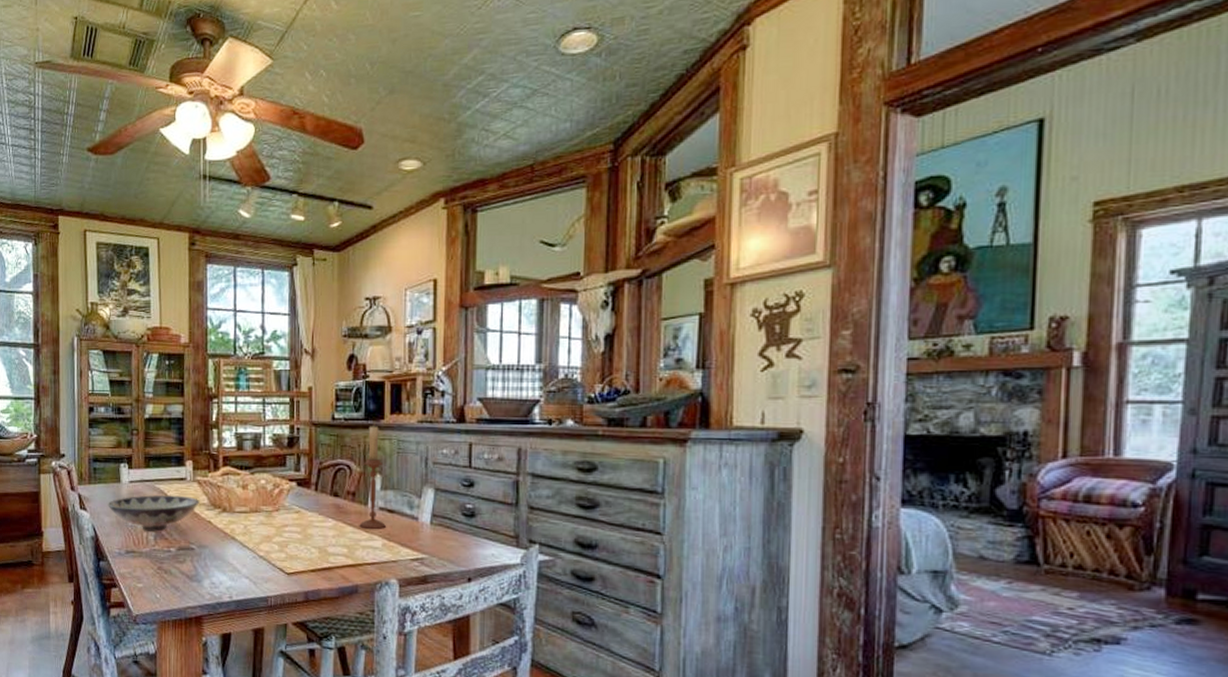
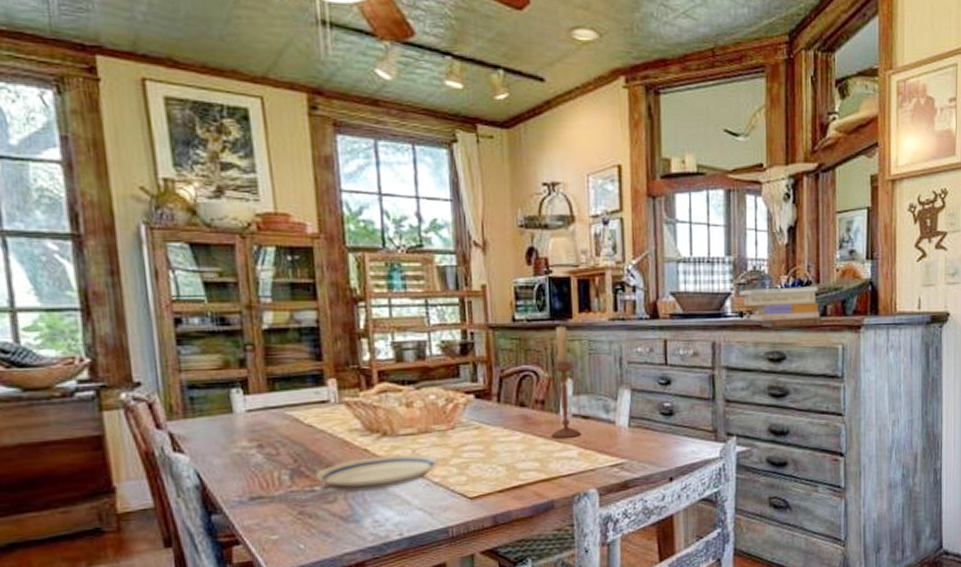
bowl: present [108,495,199,533] -> none [216,422,350,471]
plate: none [172,528,264,556] -> present [315,454,438,491]
books: none [548,396,640,438] -> present [738,286,821,328]

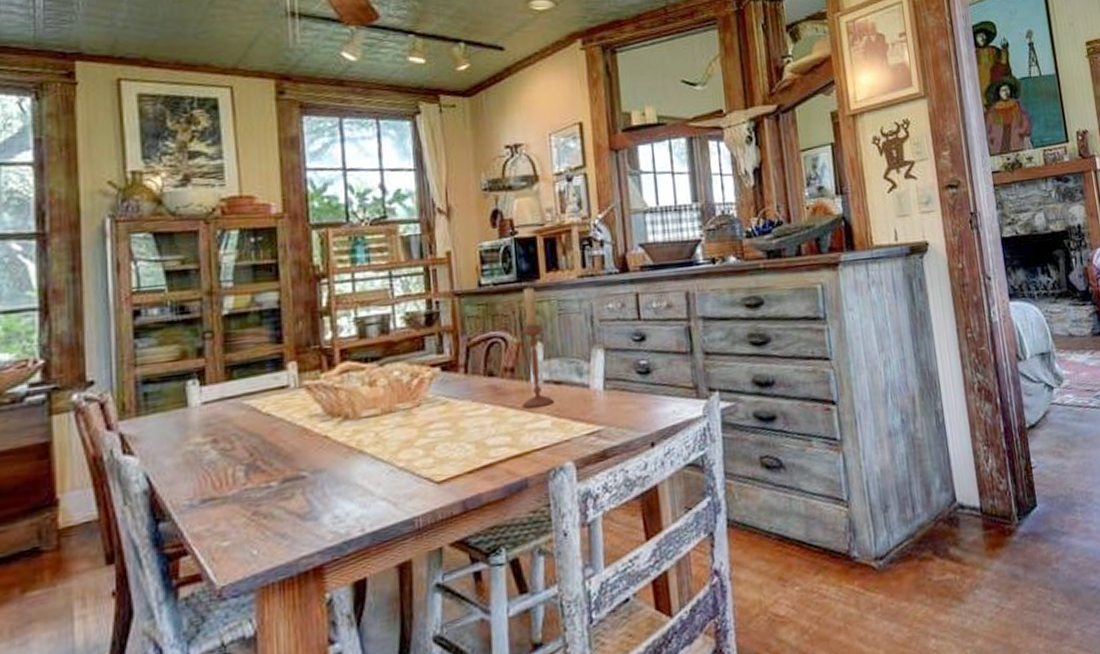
plate: present [315,454,438,491] -> none [272,437,403,485]
books: present [738,286,821,328] -> none [708,226,797,273]

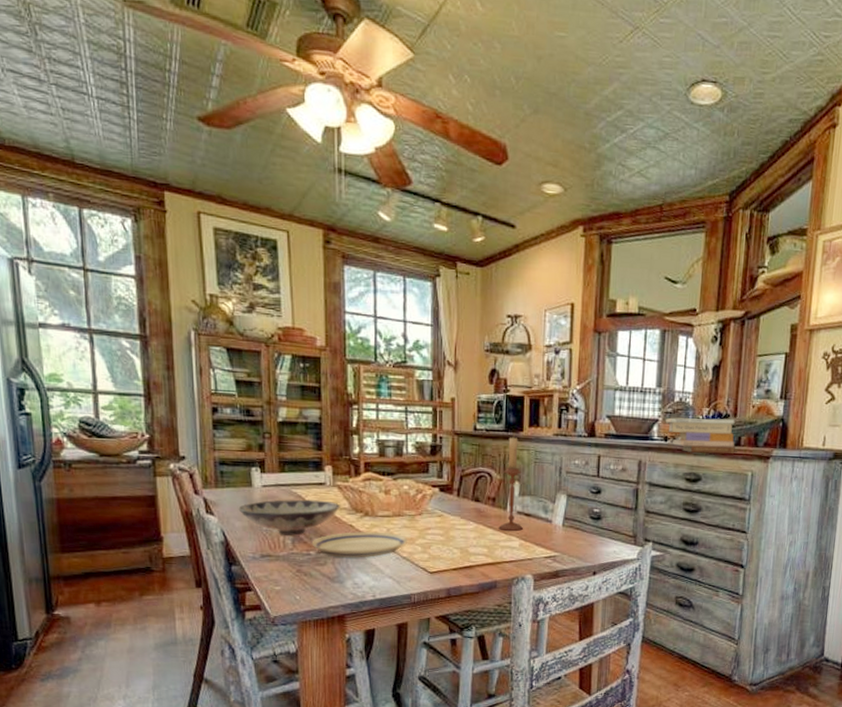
bowl: none [168,408,310,467] -> present [238,499,340,537]
plate: none [272,437,403,485] -> present [311,531,407,558]
books: none [708,226,797,273] -> present [665,417,735,454]

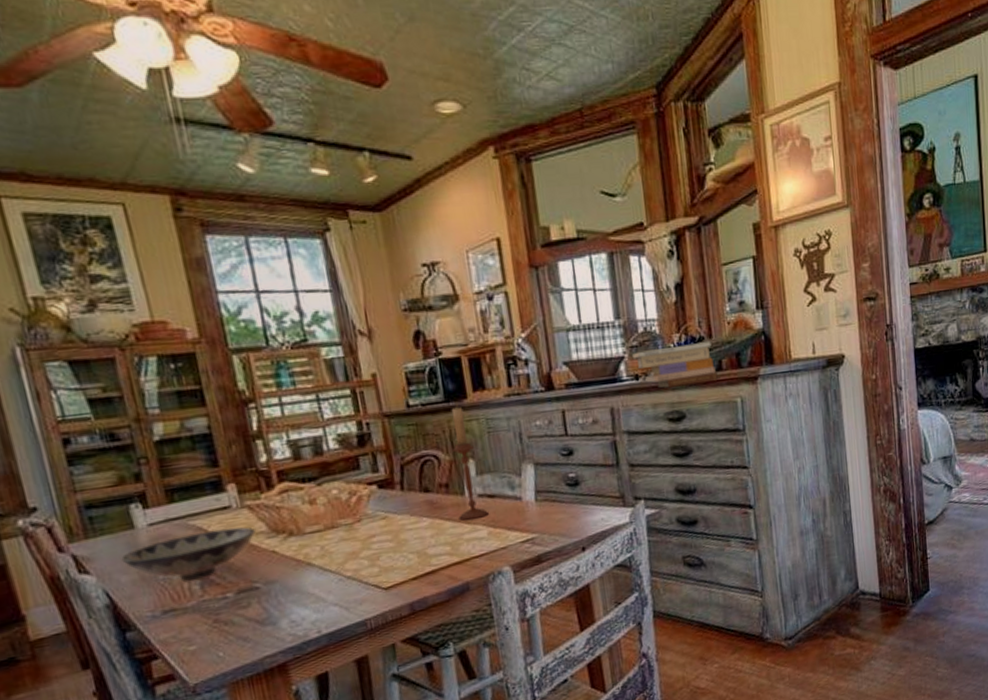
plate: present [311,531,407,558] -> none [226,550,349,595]

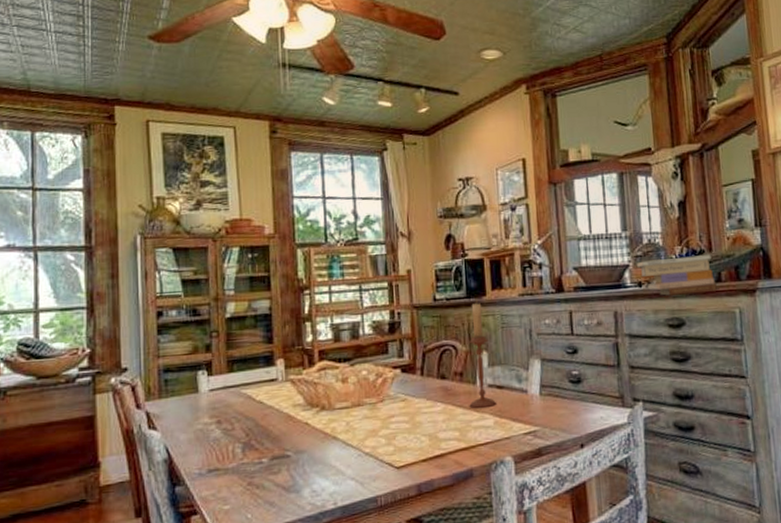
bowl: present [121,527,256,582] -> none [183,398,294,445]

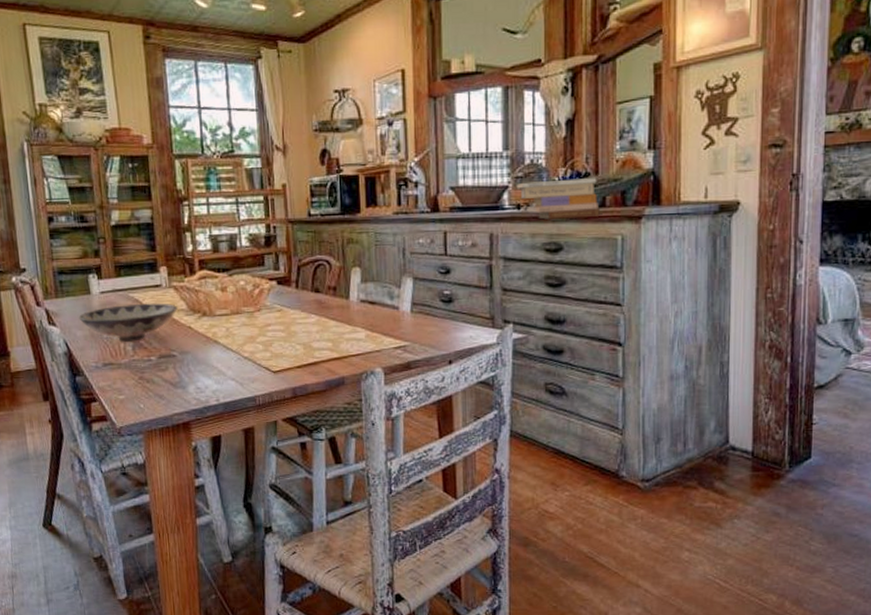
bowl: none [183,398,294,445] -> present [79,303,178,343]
candlestick: present [469,301,497,410] -> none [342,217,369,323]

